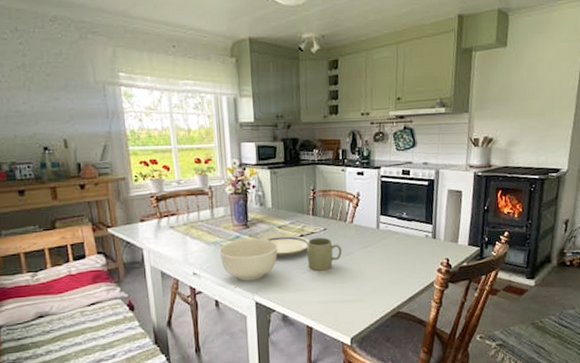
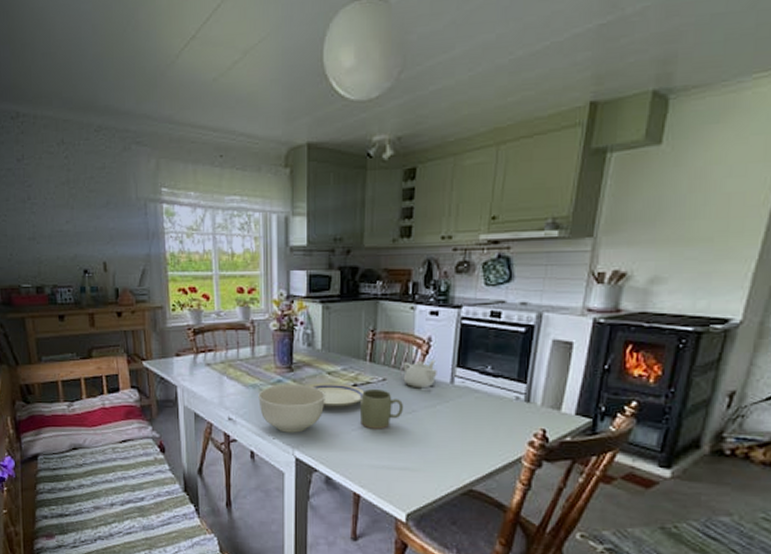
teapot: none [339,210,366,235] -> present [403,359,437,389]

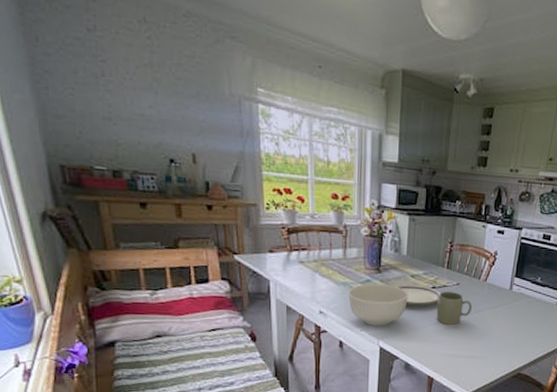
teapot: present [403,359,437,389] -> none [473,269,500,293]

